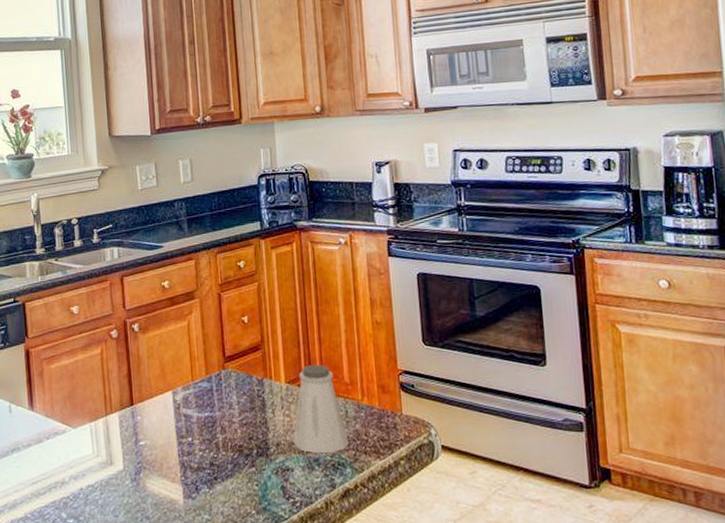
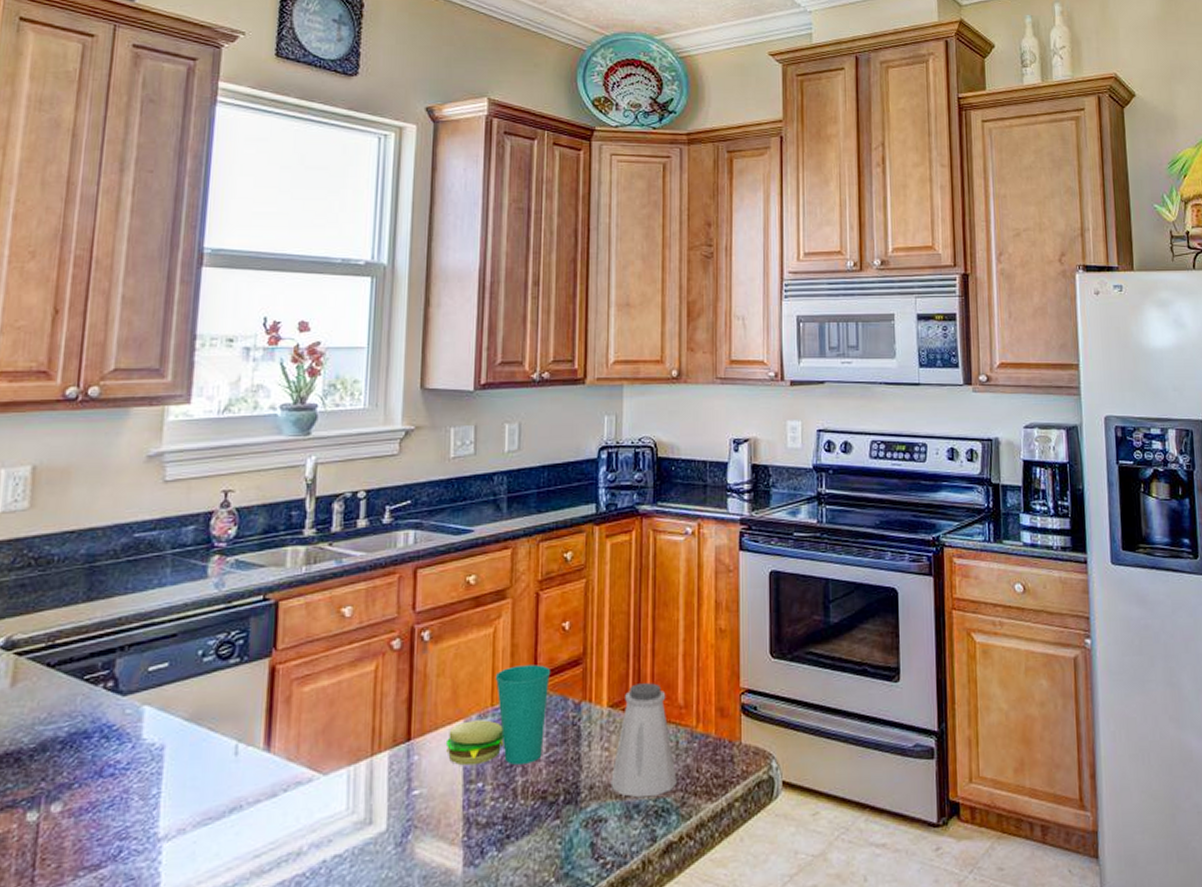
cup: none [160,350,236,425] -> present [445,665,550,766]

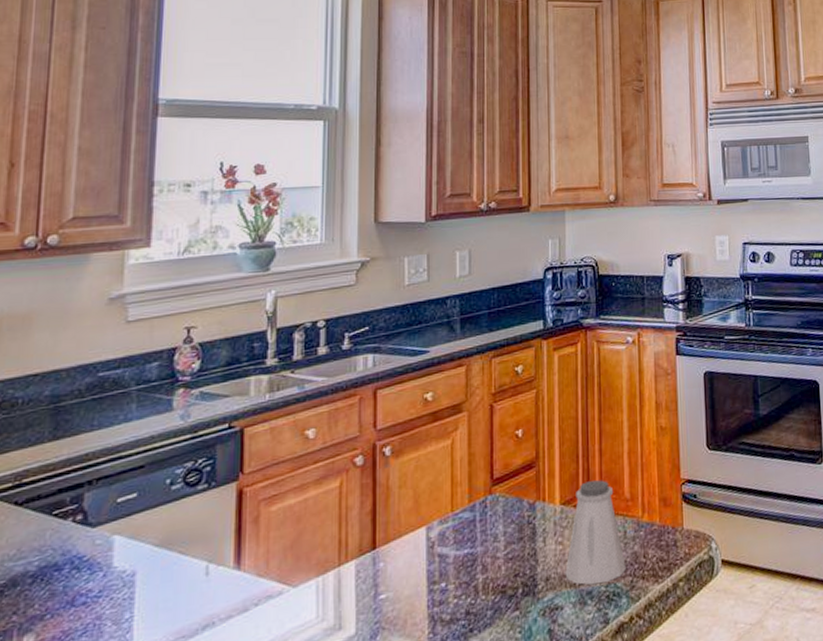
cup: present [445,665,550,766] -> none [409,470,505,569]

